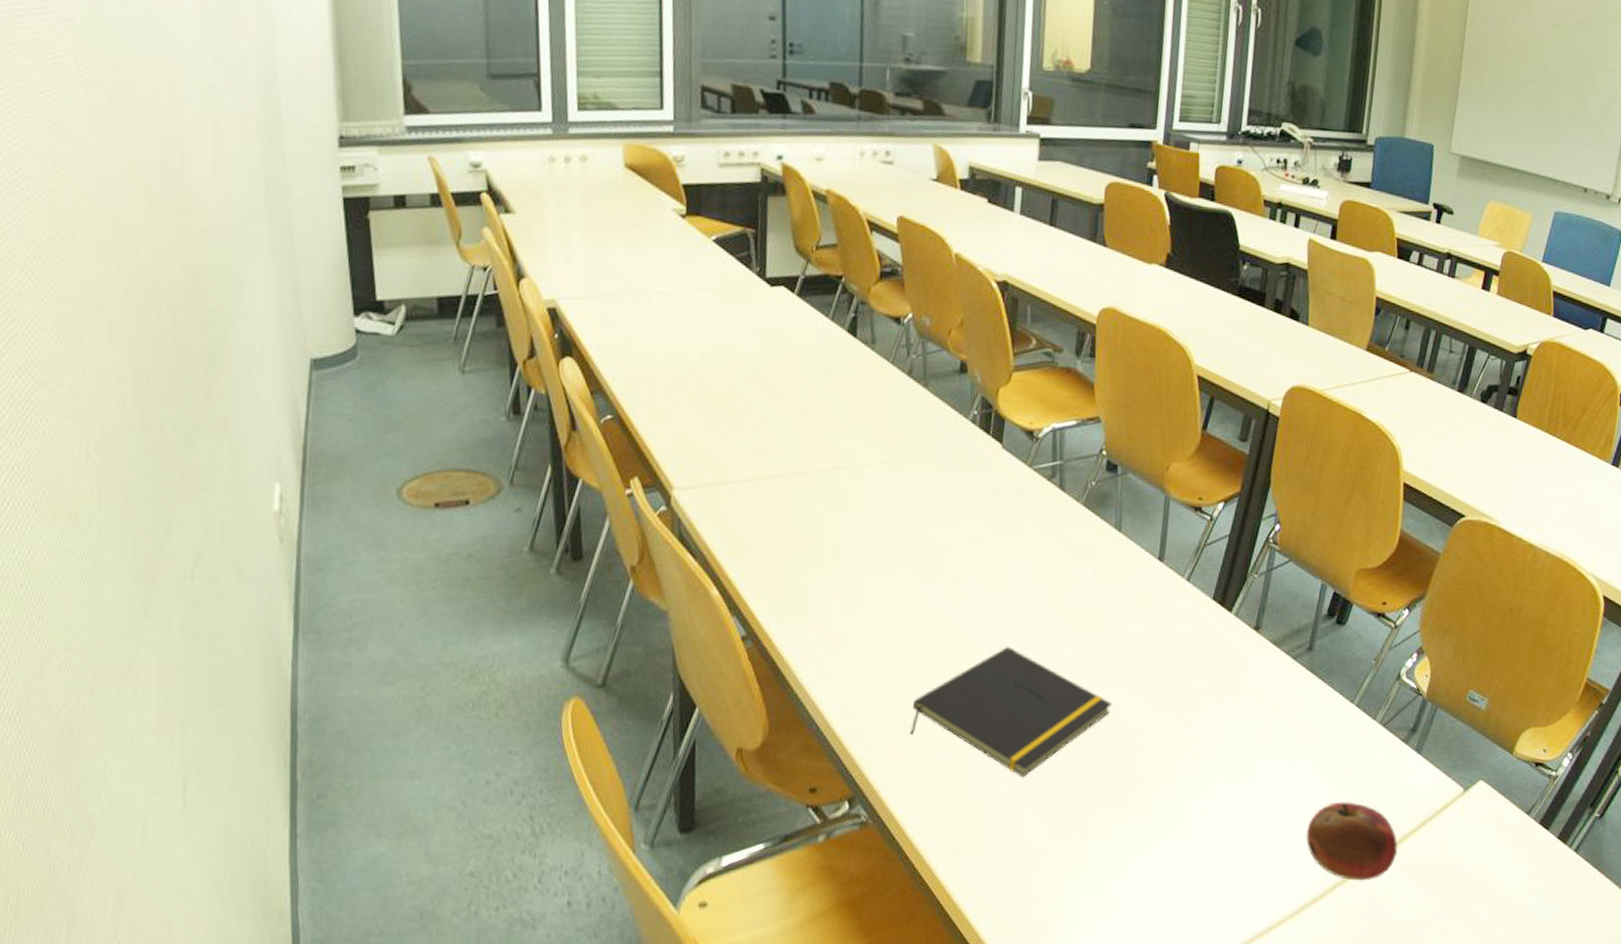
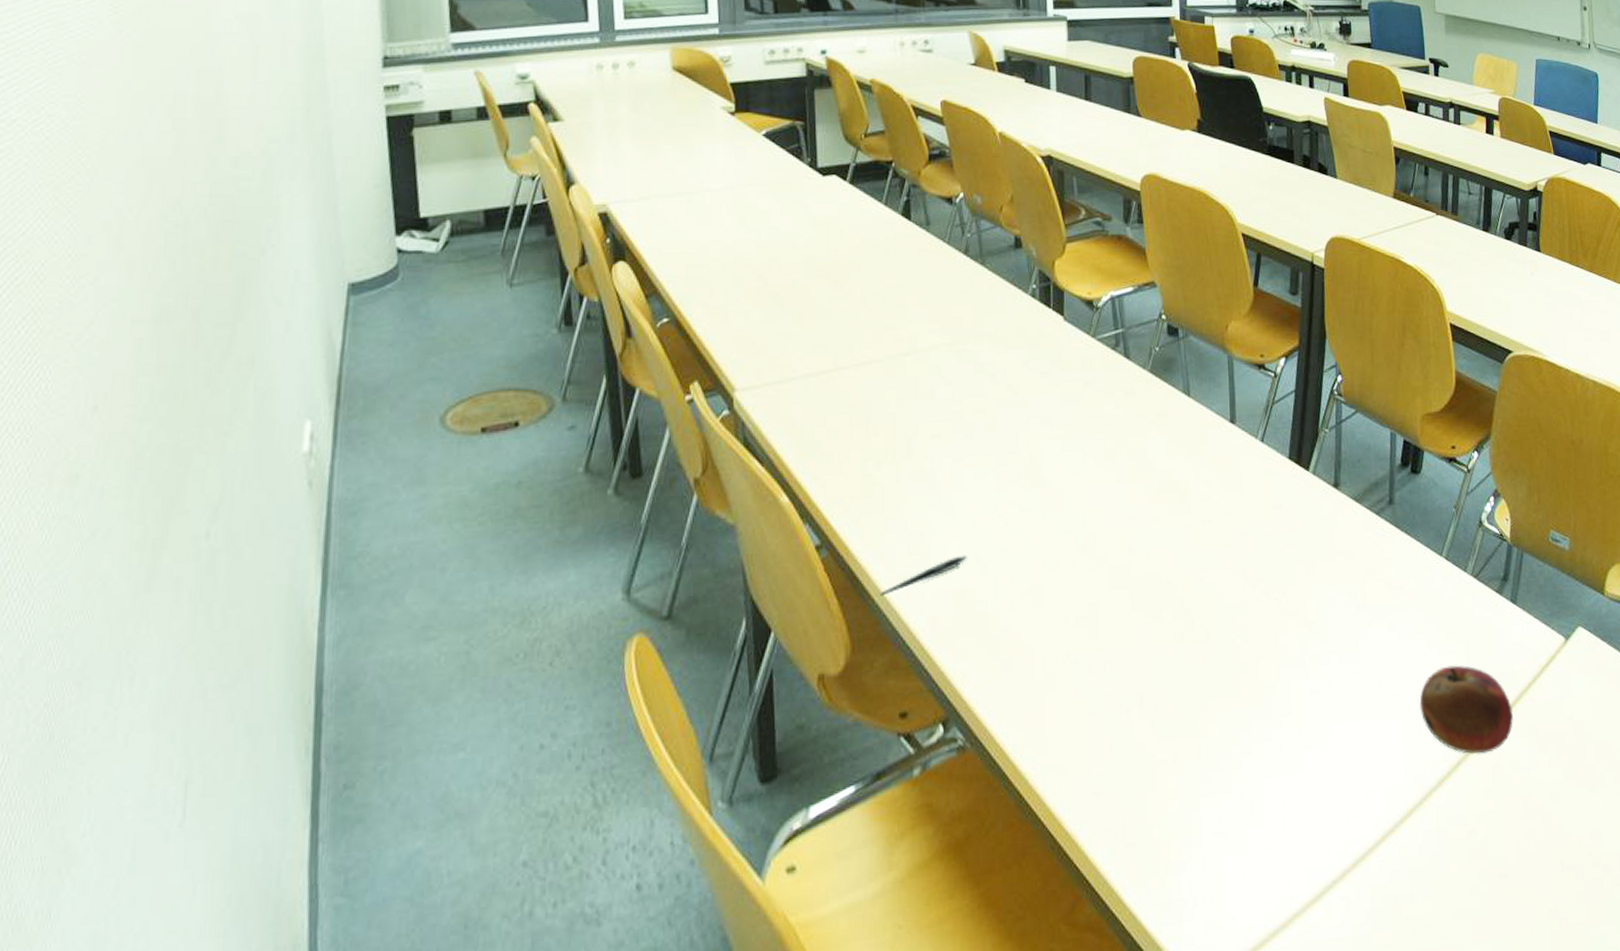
pen: none [799,658,885,687] -> present [880,555,967,596]
notepad: present [910,646,1112,778] -> none [1000,529,1205,675]

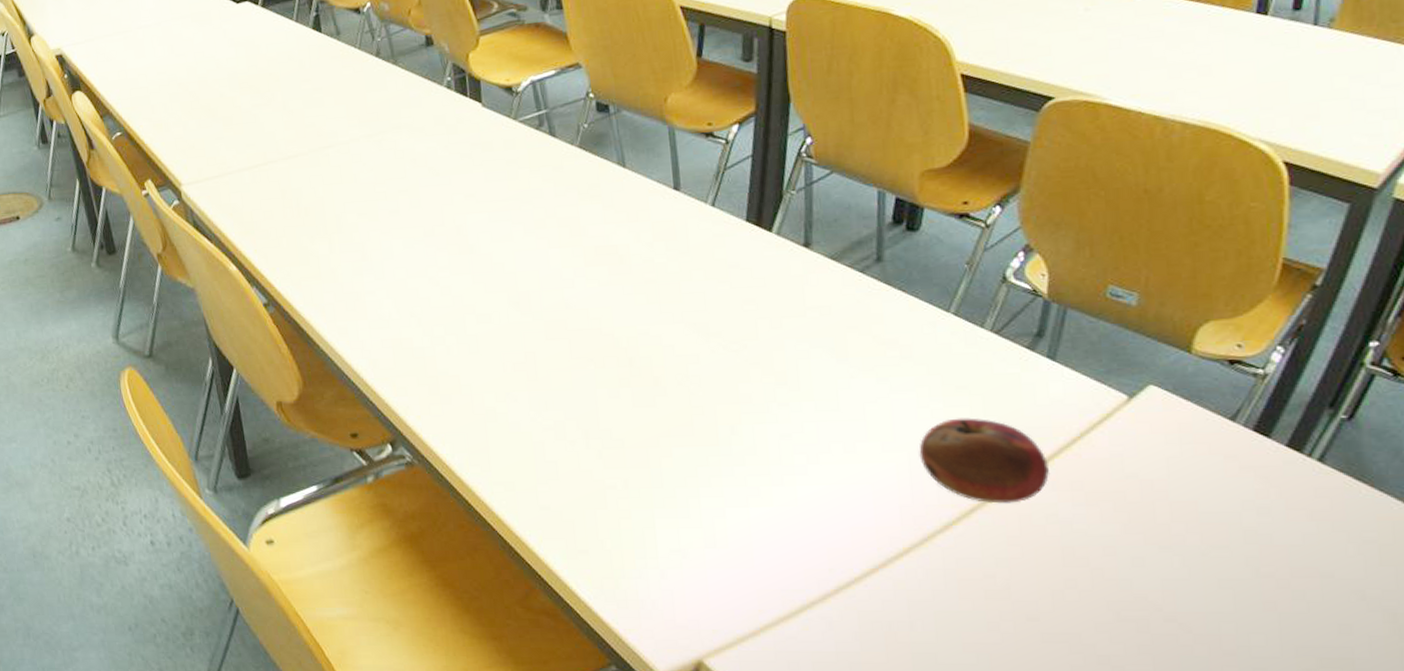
pen: present [880,555,967,596] -> none [324,311,402,343]

